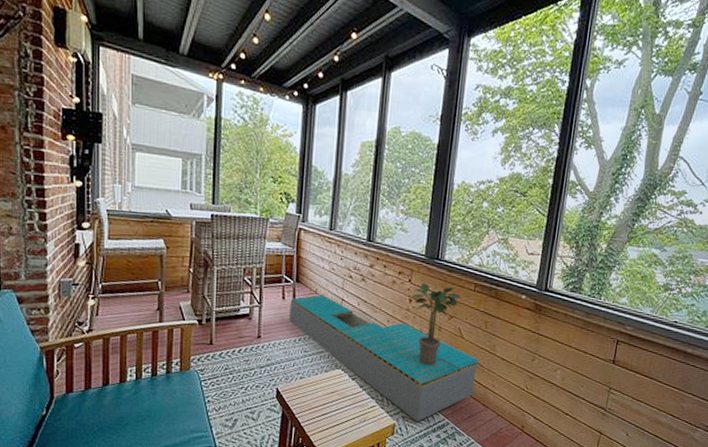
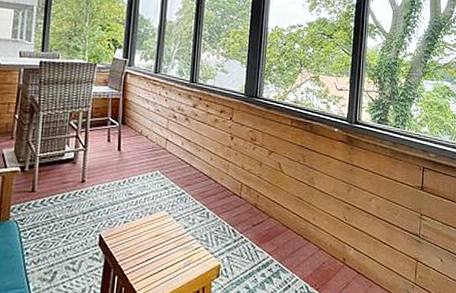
storage bench: present [289,295,481,422] -> none [114,136,301,262]
potted plant: present [411,282,461,366] -> none [233,120,280,203]

